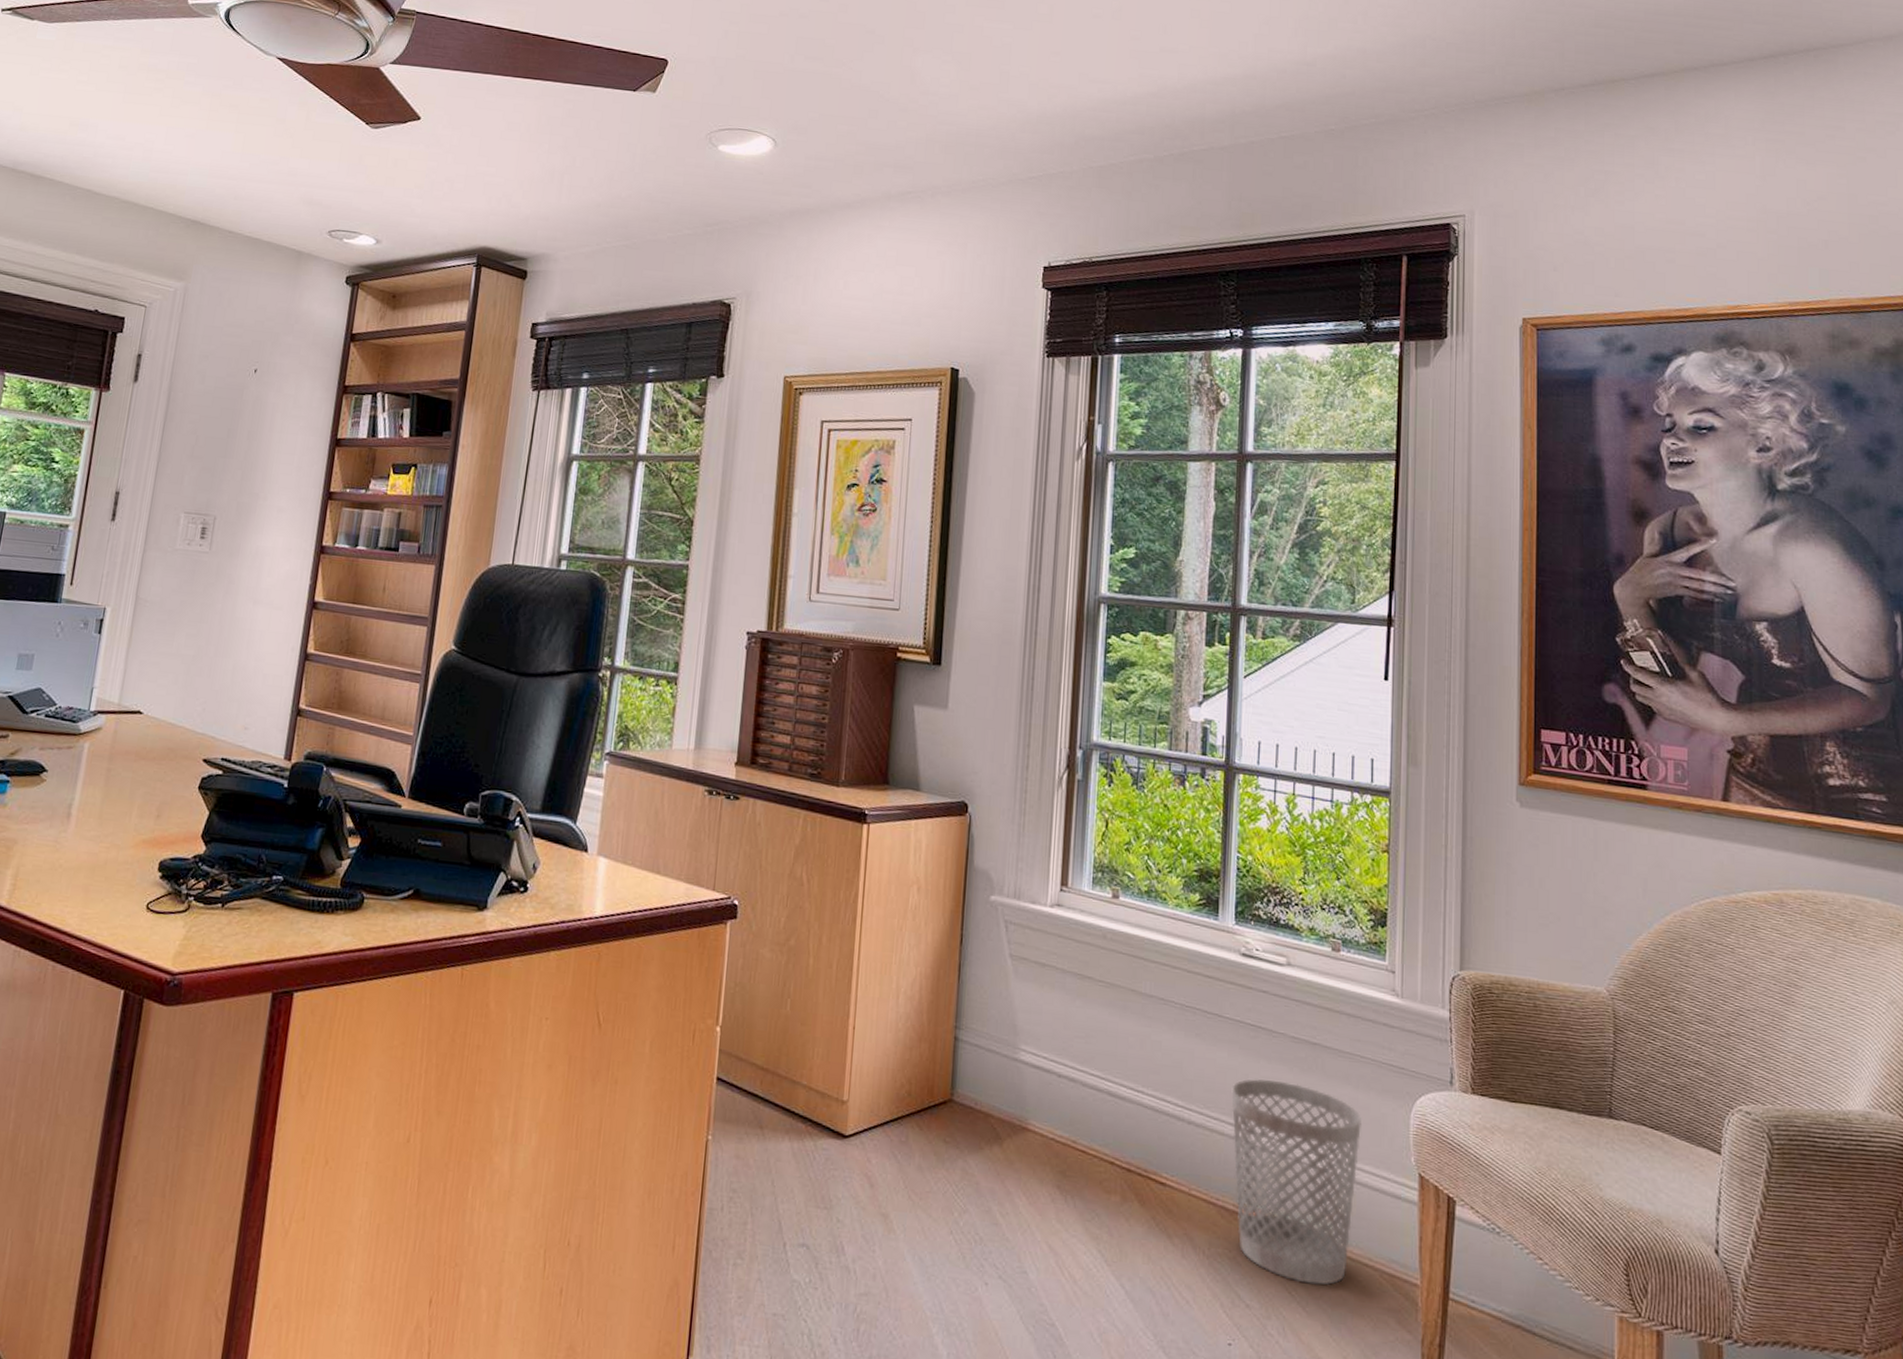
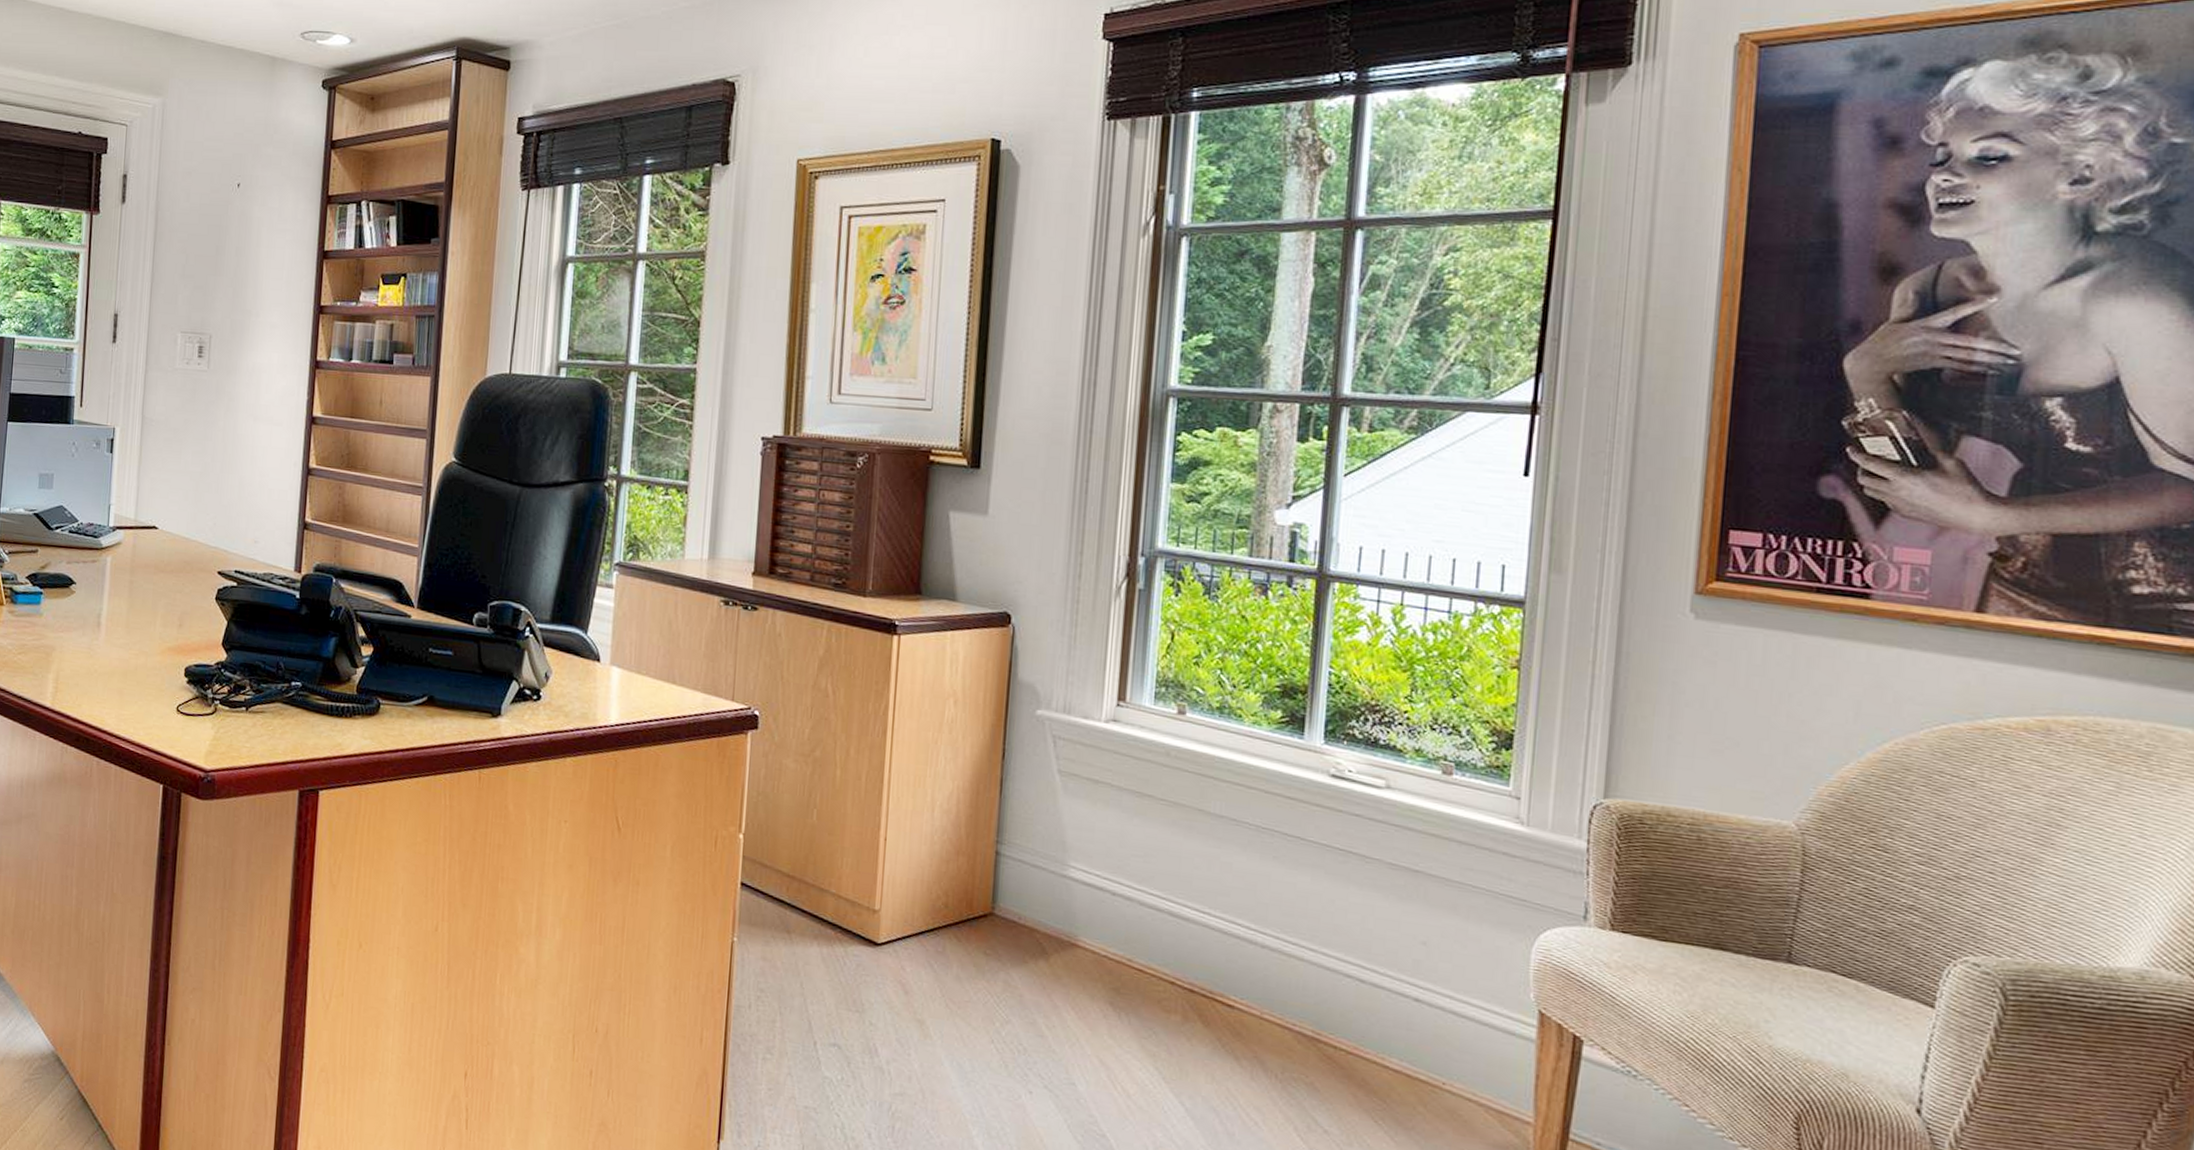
wastebasket: present [1231,1079,1361,1285] -> none [1314,905,1470,1117]

